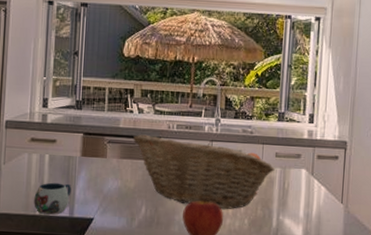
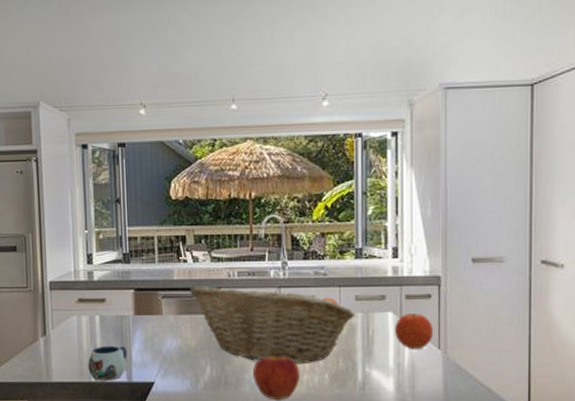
fruit: none [306,171,339,203] -> present [395,314,434,350]

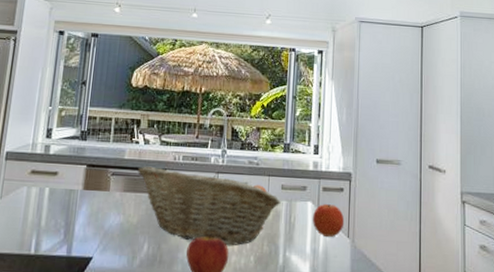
mug: present [88,345,127,381] -> none [29,218,71,254]

